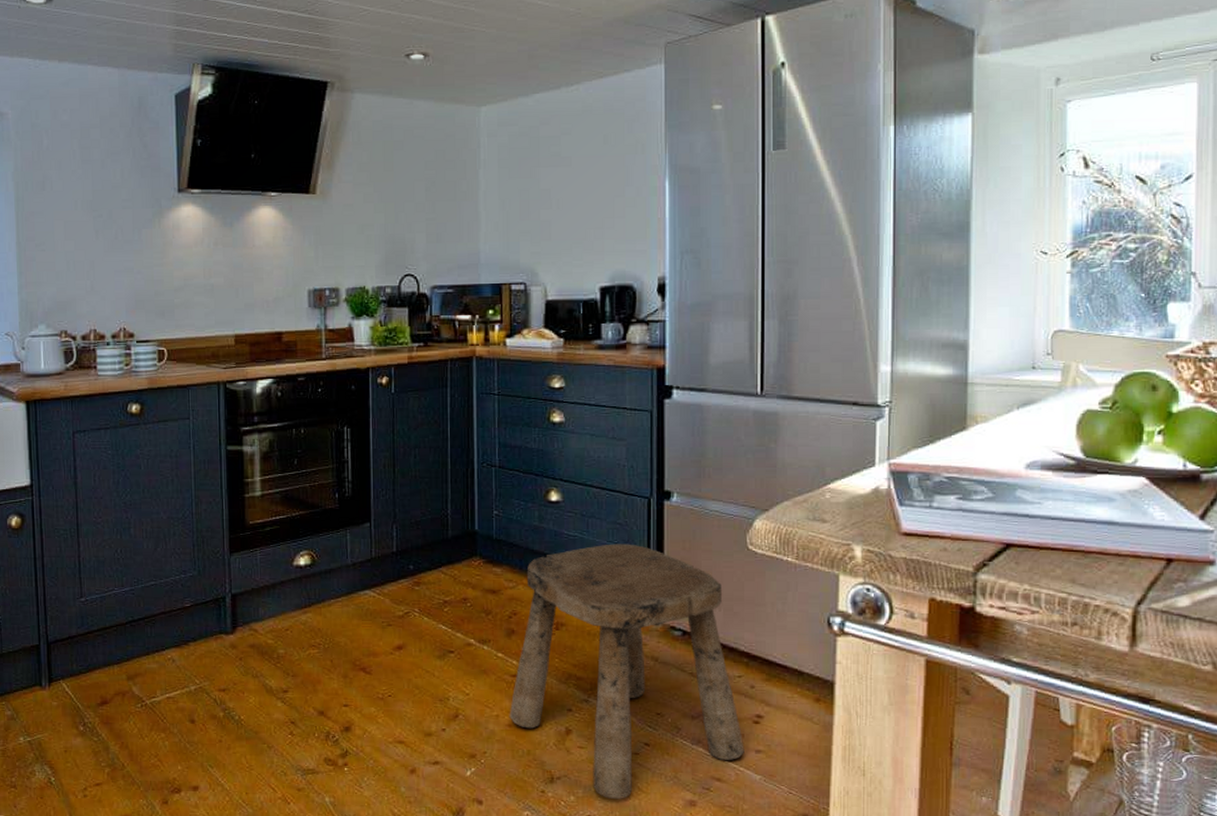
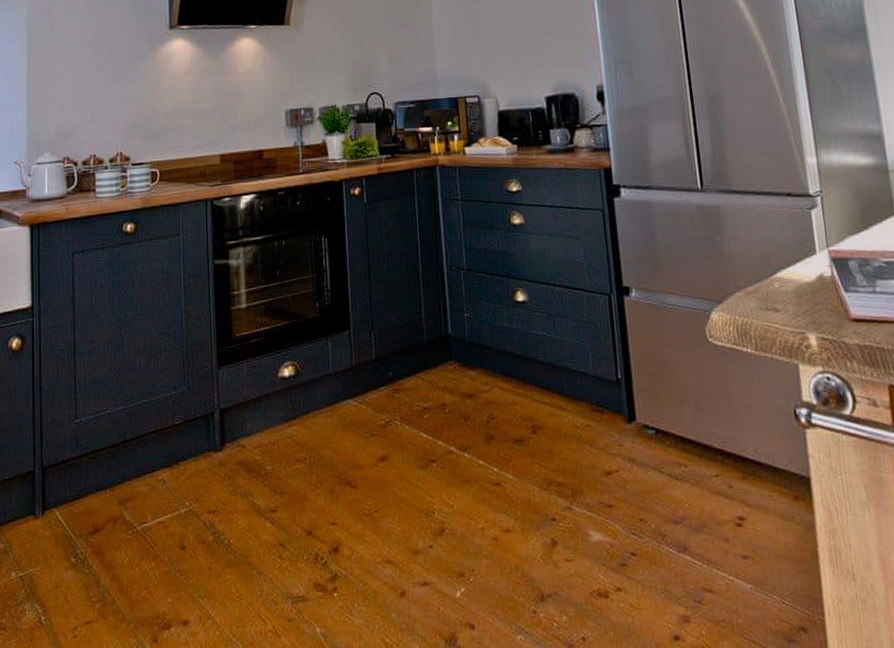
stool: present [509,544,744,800] -> none [494,341,732,619]

